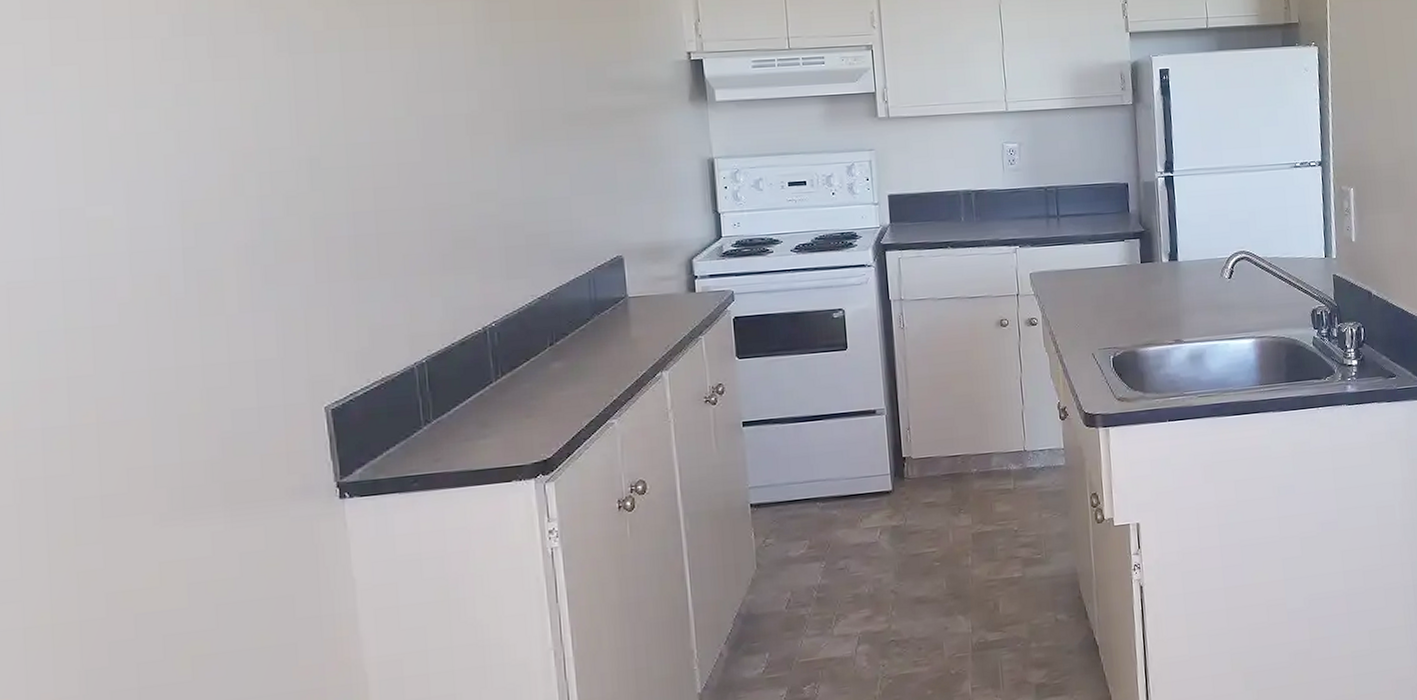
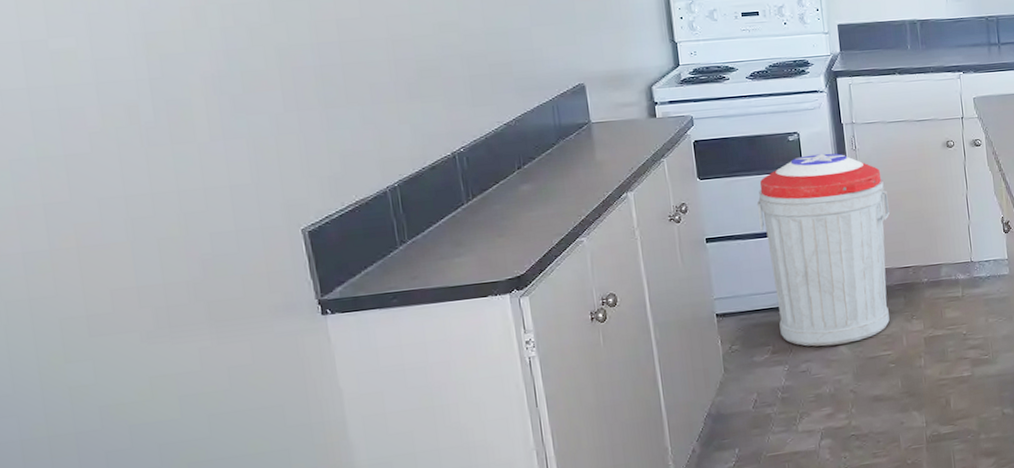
trash can: none [797,331,938,542] -> present [756,153,890,347]

